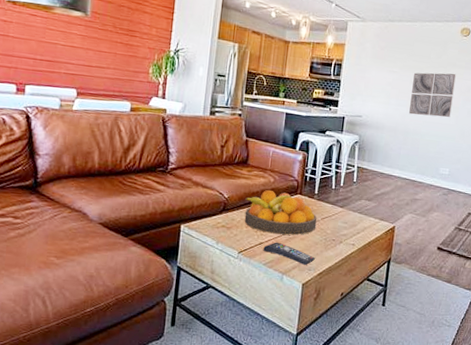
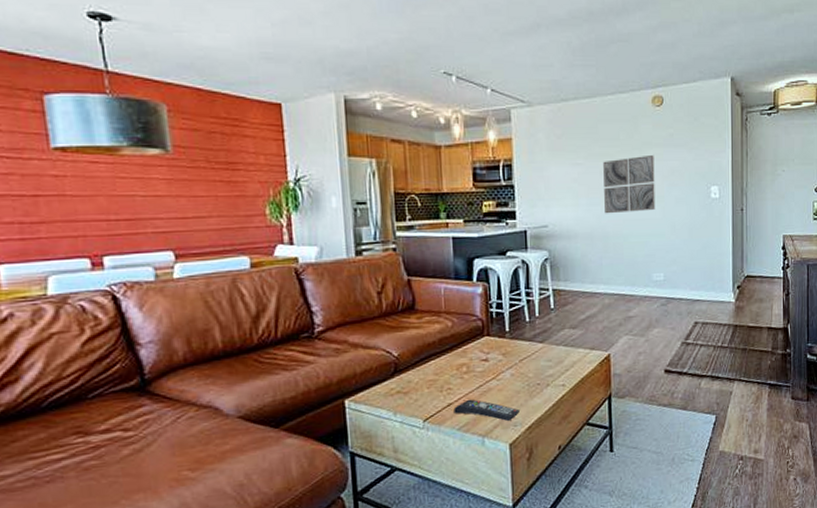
fruit bowl: present [244,189,317,236] -> none [420,336,515,390]

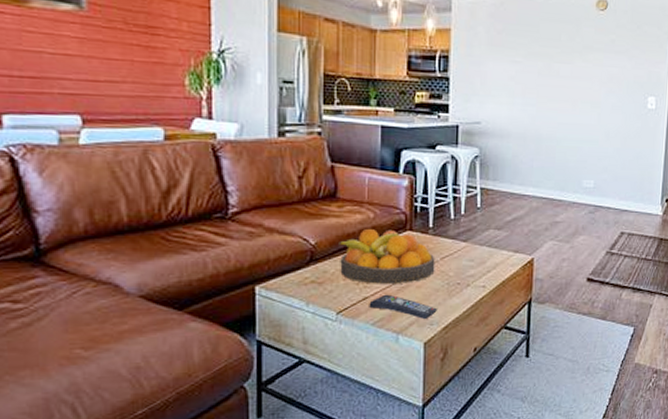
fruit bowl: none [420,336,515,390] -> present [339,228,435,284]
wall art: present [603,154,656,214] -> none [540,59,594,116]

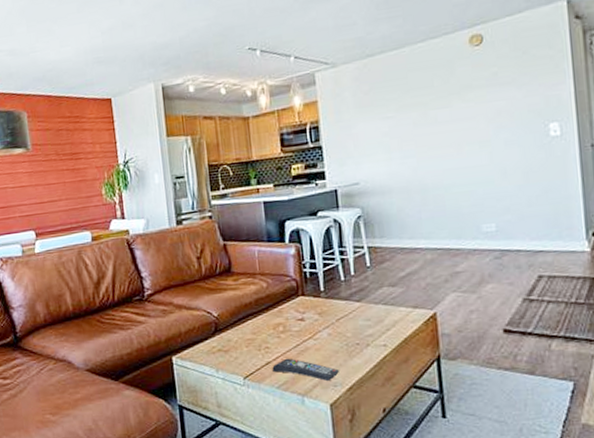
fruit bowl: present [339,228,435,284] -> none [238,296,332,349]

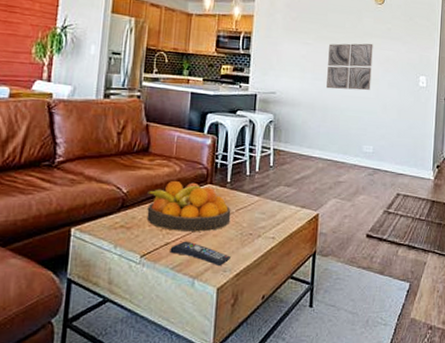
fruit bowl: none [238,296,332,349] -> present [146,180,231,232]
wall art: none [416,97,481,166] -> present [326,43,373,91]

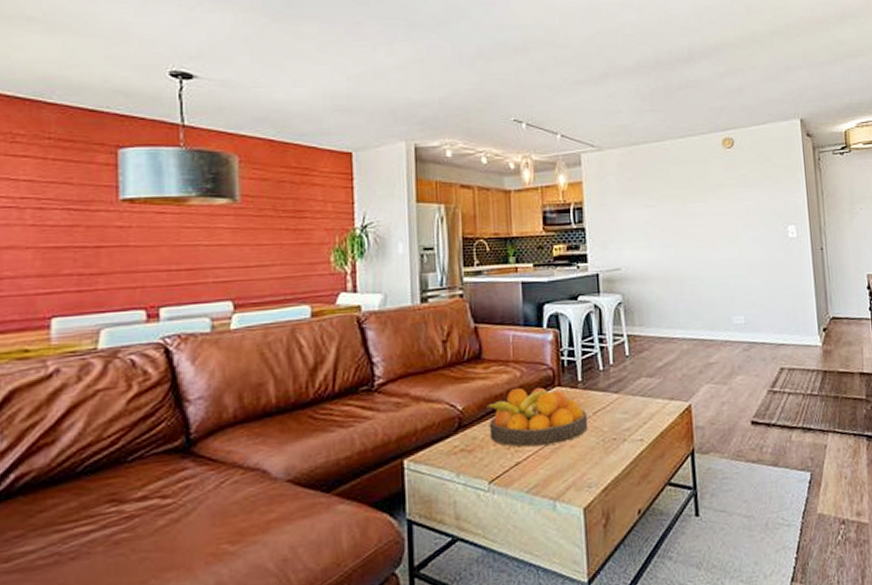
remote control: present [170,241,232,265] -> none [522,457,596,482]
wall art: present [326,43,373,91] -> none [676,195,732,256]

